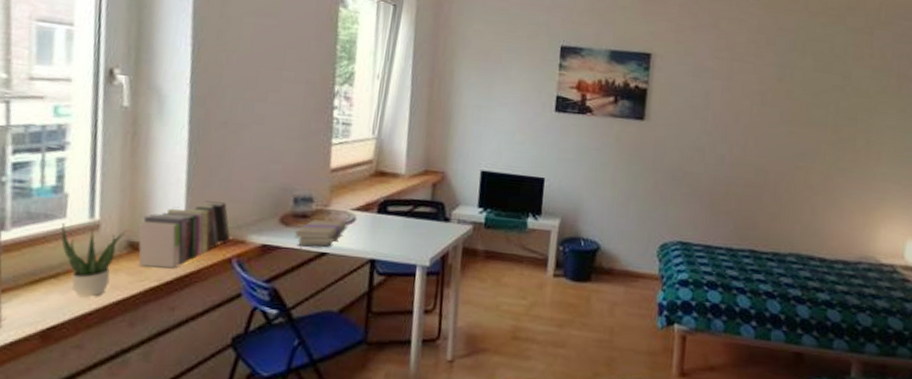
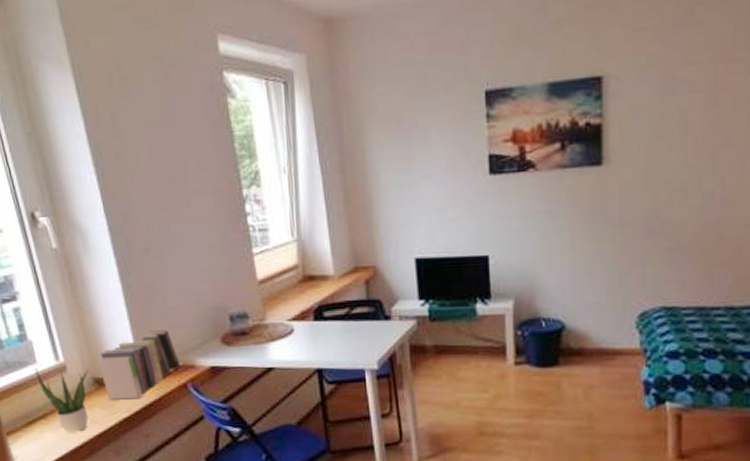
books: present [294,219,348,247] -> none [238,333,288,364]

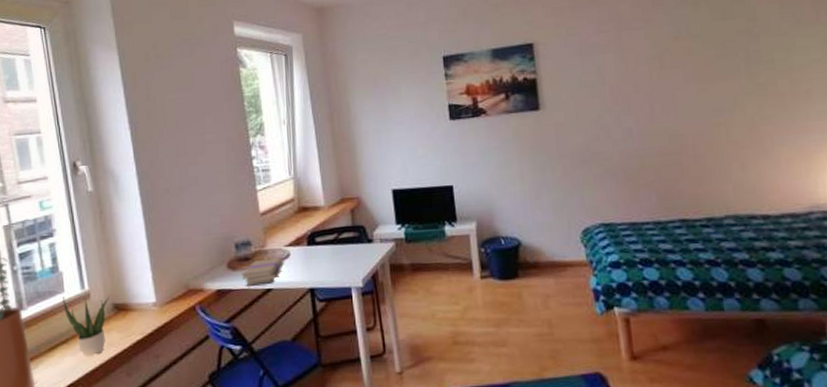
books: present [98,330,181,400] -> none [119,258,191,324]
books: none [238,333,288,364] -> present [242,257,285,286]

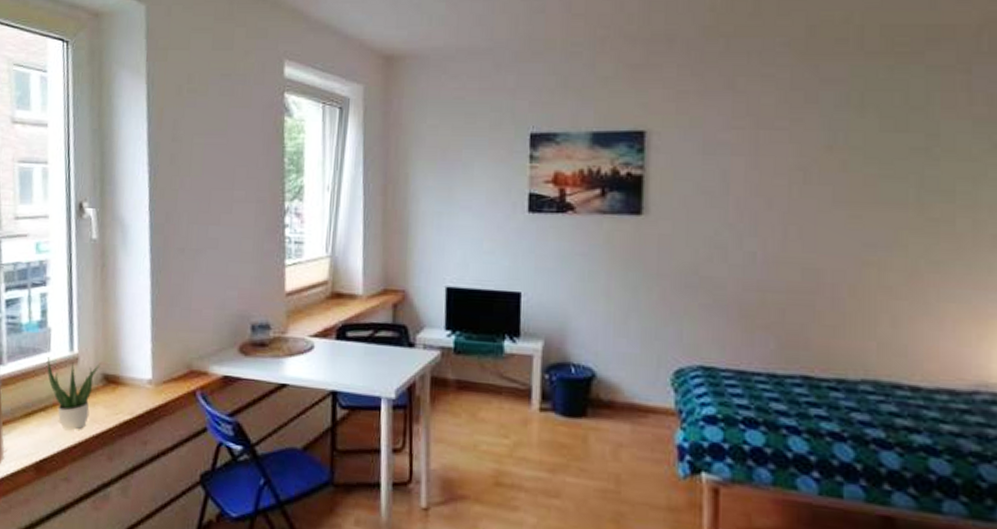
books: present [242,257,285,286] -> none [254,347,307,378]

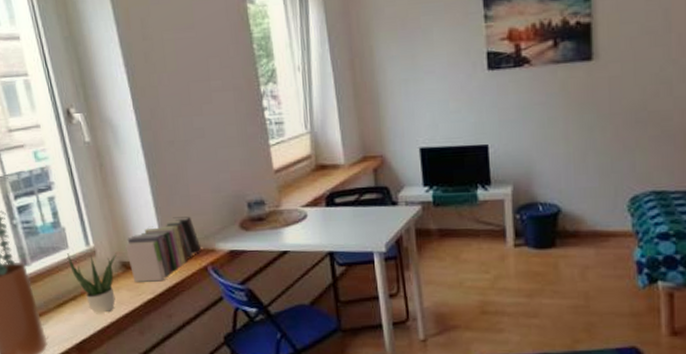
books: none [111,331,194,402] -> present [125,216,202,282]

